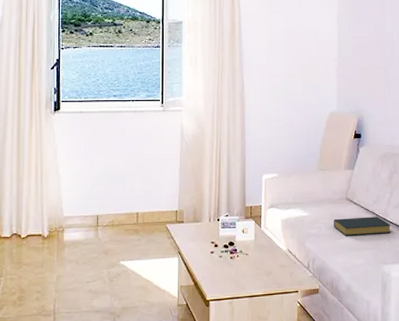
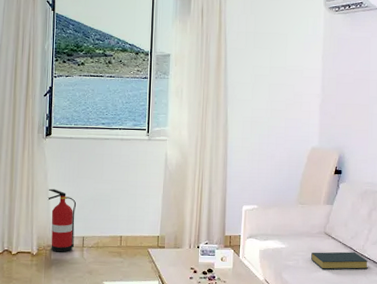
fire extinguisher: none [58,166,89,233] -> present [48,188,77,252]

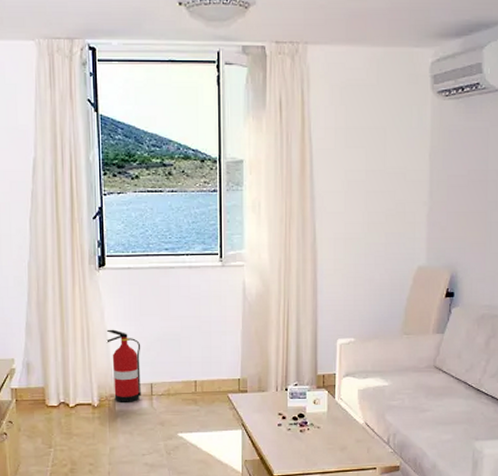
hardback book: present [311,251,368,270] -> none [419,387,486,408]

